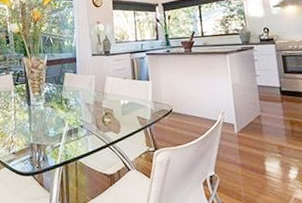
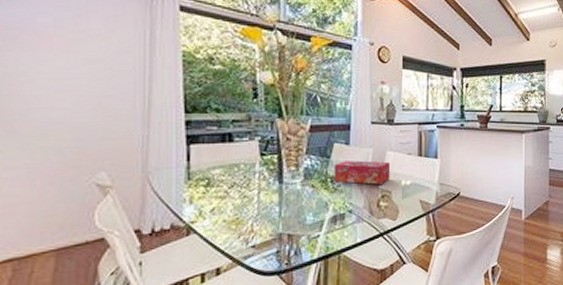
tissue box: none [66,85,110,104] -> present [333,160,389,185]

